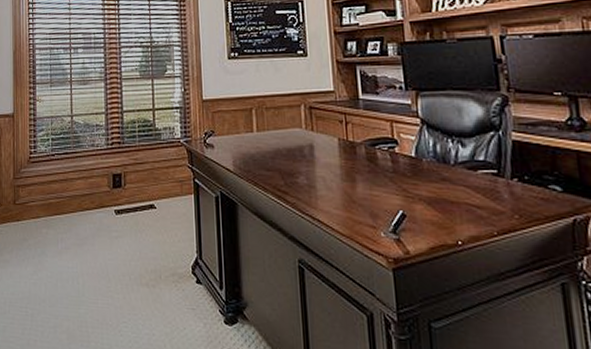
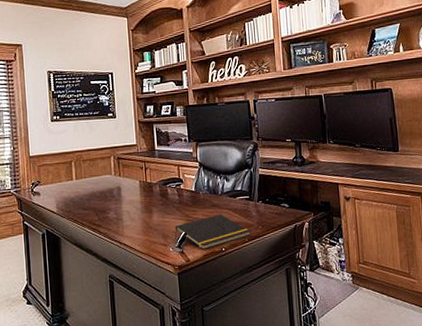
notepad: none [387,192,502,241] -> present [175,214,251,250]

